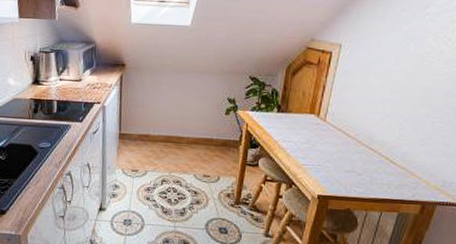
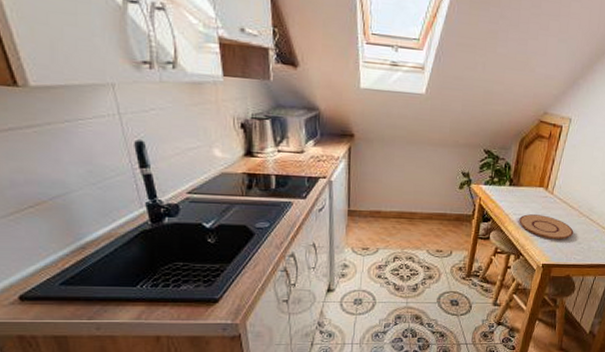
plate: none [289,141,352,170] -> present [519,214,574,240]

